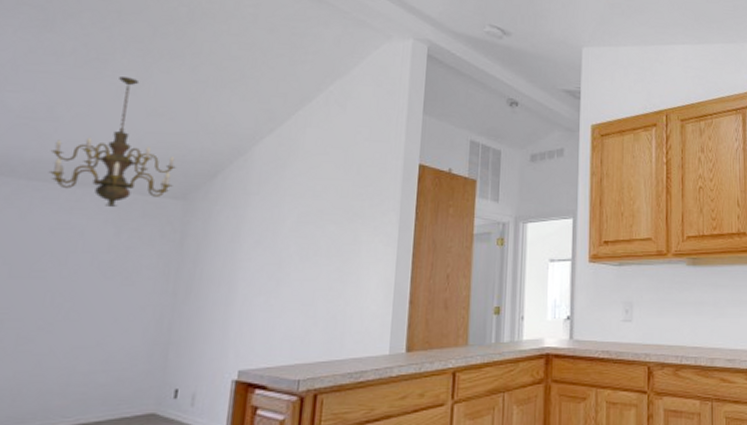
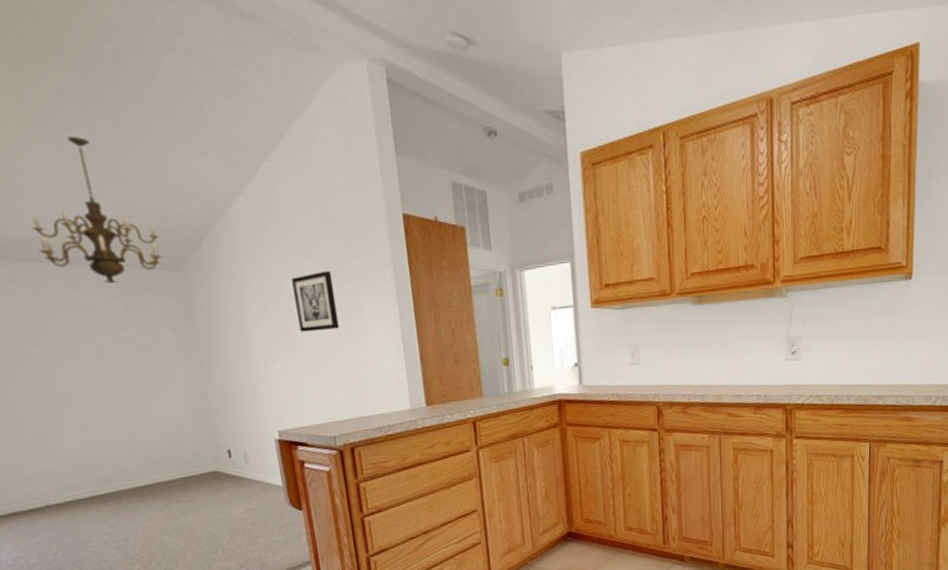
wall art: none [291,210,338,268] -> present [291,270,340,332]

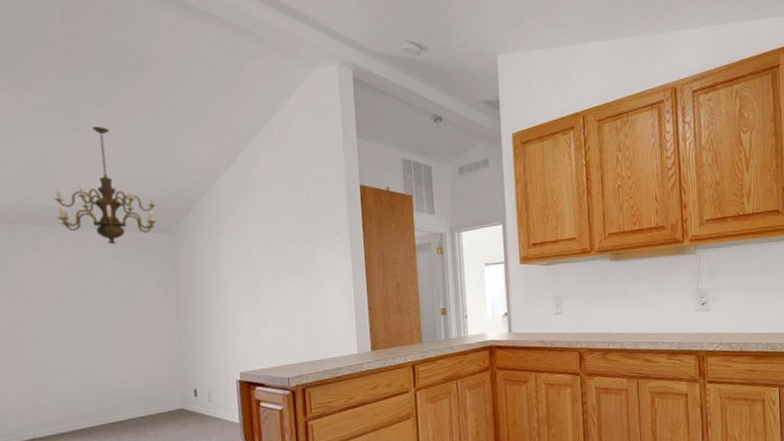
wall art: present [291,270,340,332] -> none [262,232,300,285]

